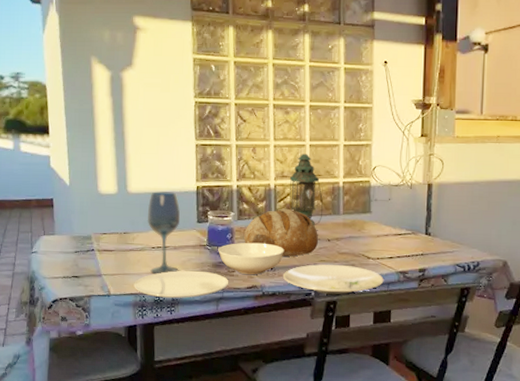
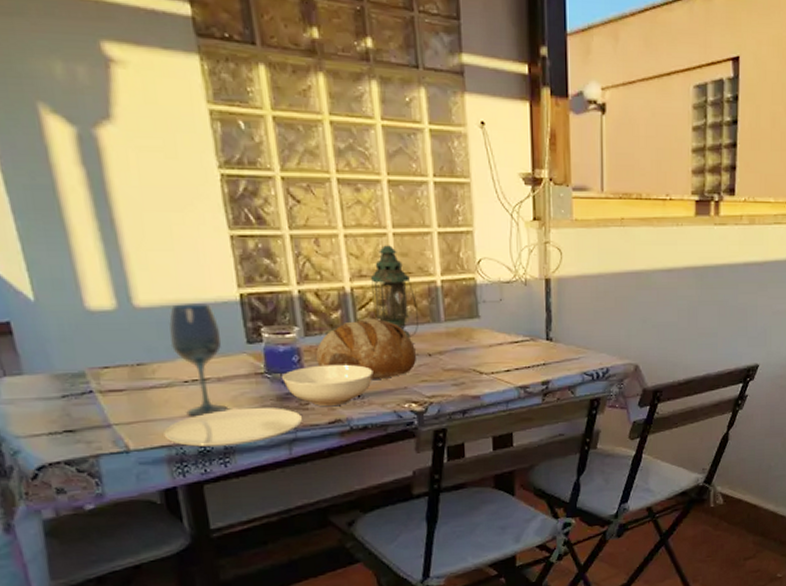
plate: present [282,264,384,295] -> none [374,383,501,422]

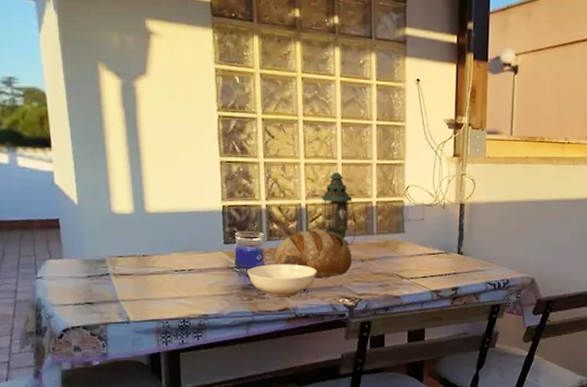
plate: present [163,407,302,448] -> none [156,294,259,324]
wineglass: present [168,304,229,417] -> none [168,211,206,299]

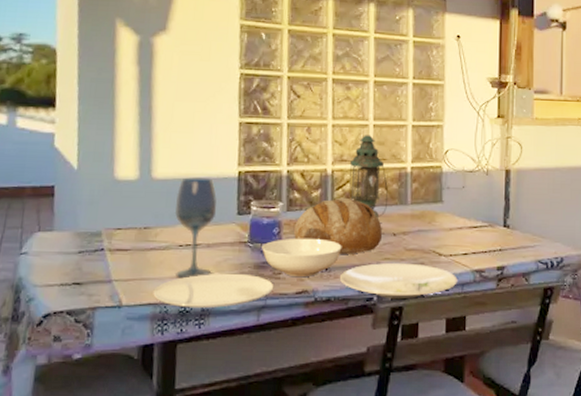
plate: none [156,294,259,324] -> present [153,273,273,309]
wineglass: none [168,211,206,299] -> present [174,177,217,279]
plate: none [316,284,418,316] -> present [339,262,458,300]

